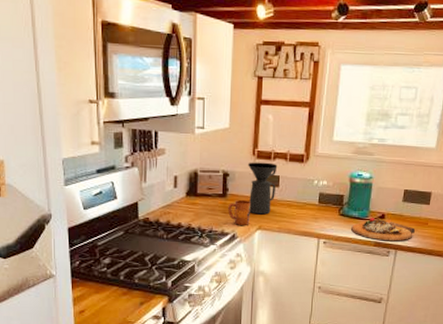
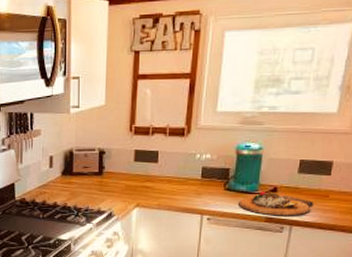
mug: present [228,199,250,226] -> none [104,177,128,204]
coffee maker: present [248,162,278,215] -> none [125,138,156,192]

